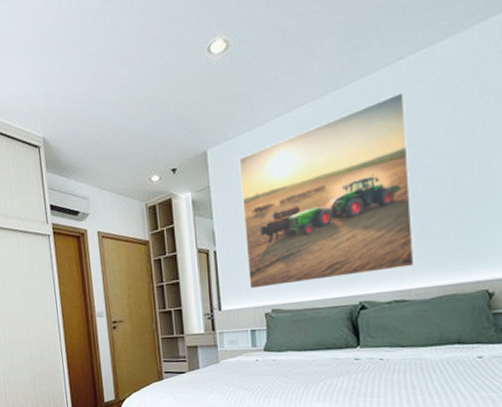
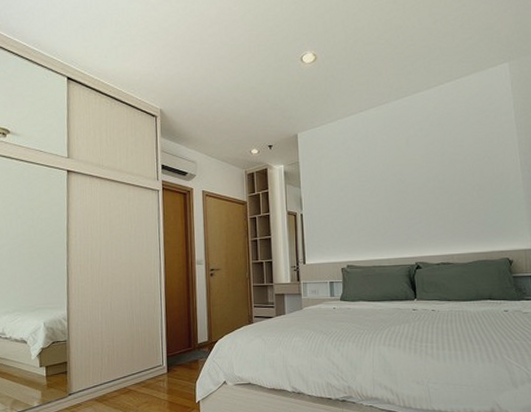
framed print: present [238,92,415,289] -> none [322,107,455,247]

